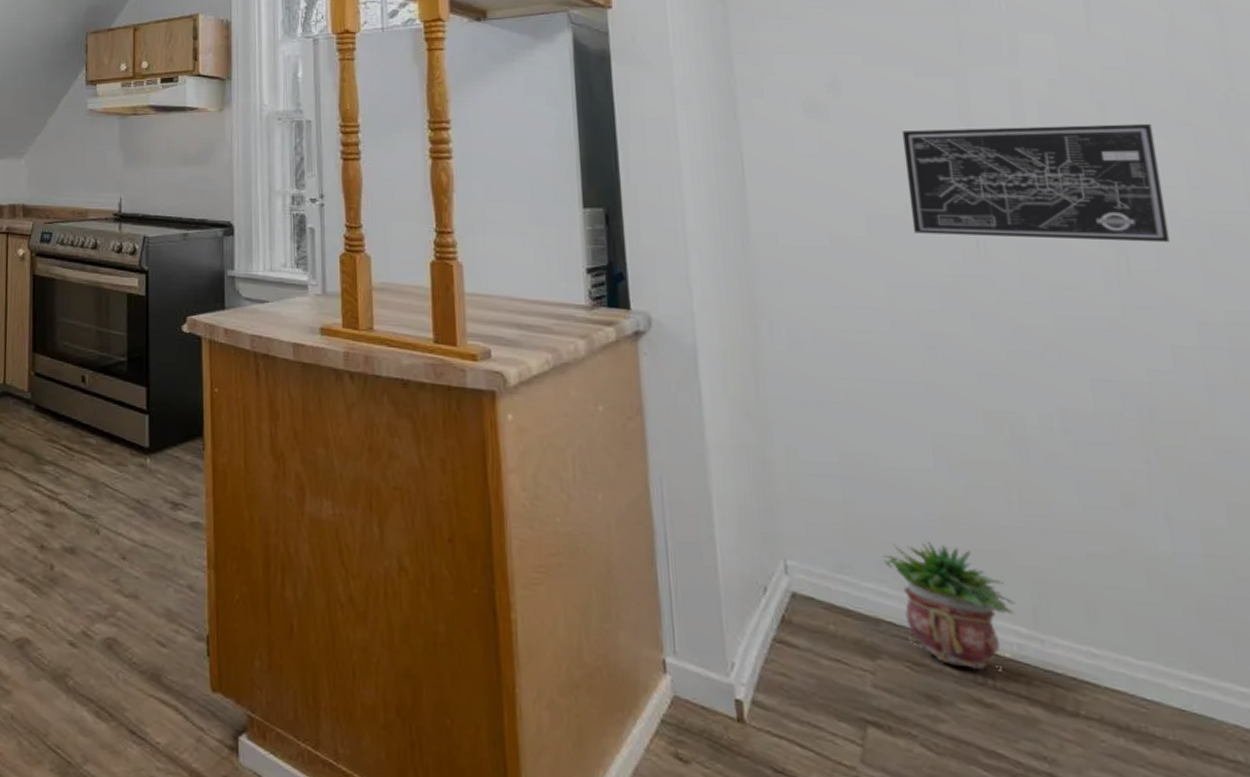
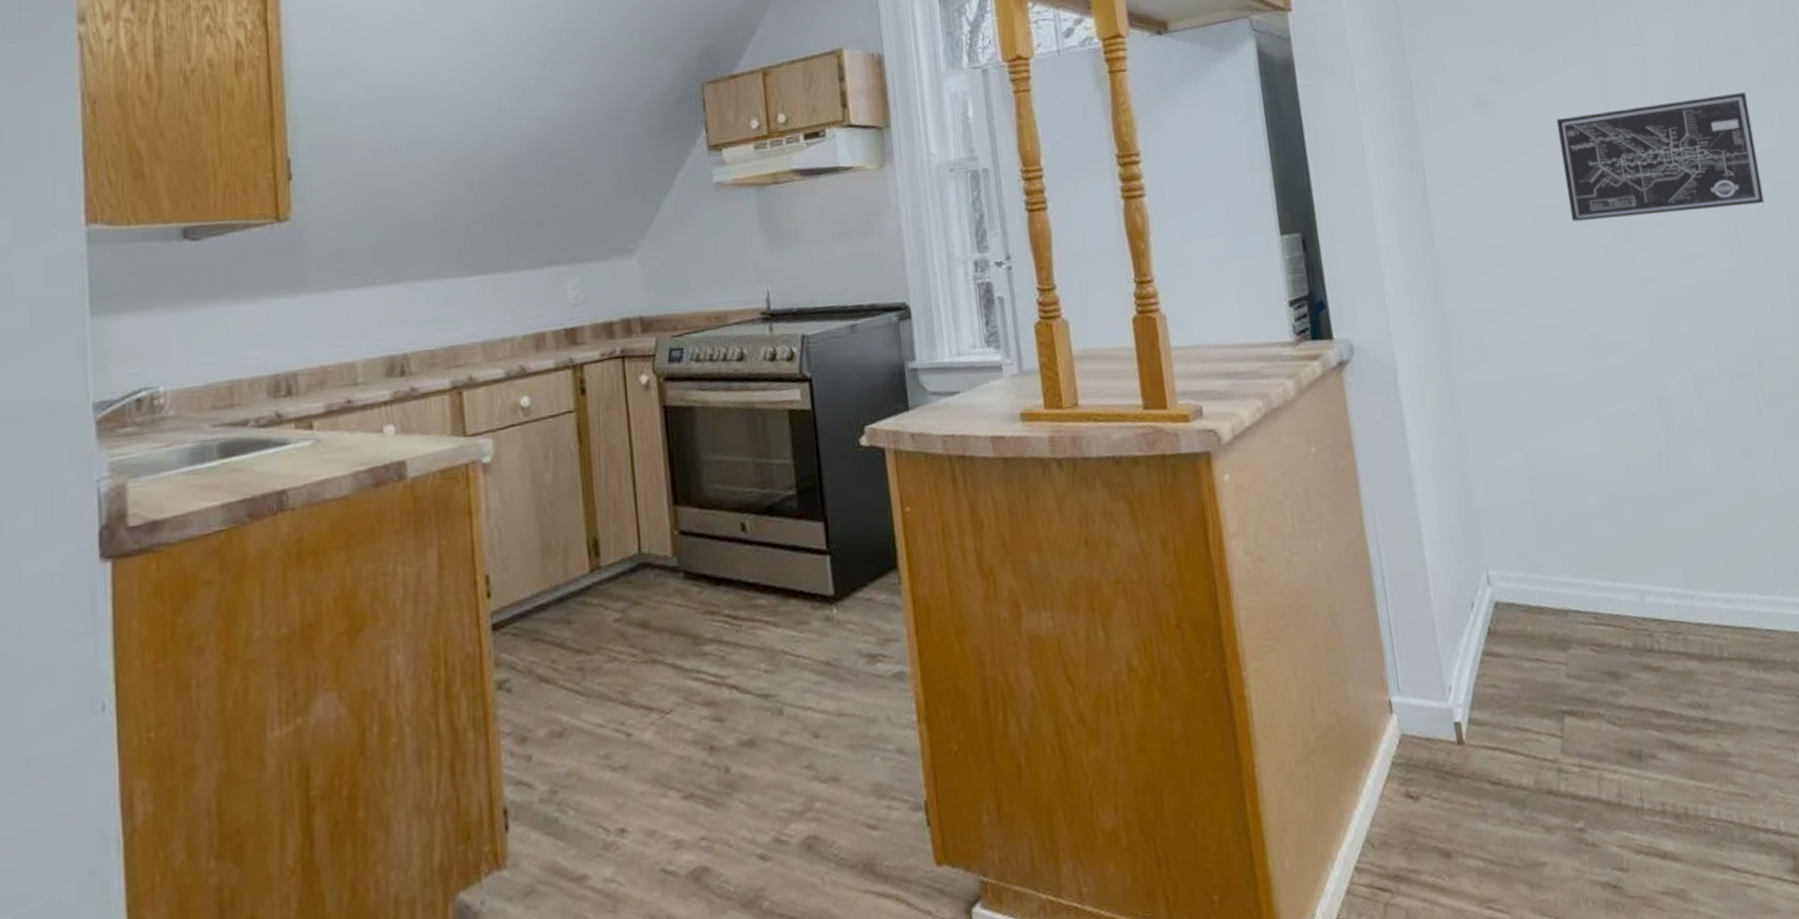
potted plant: present [882,541,1015,671] -> none [1566,525,1671,639]

